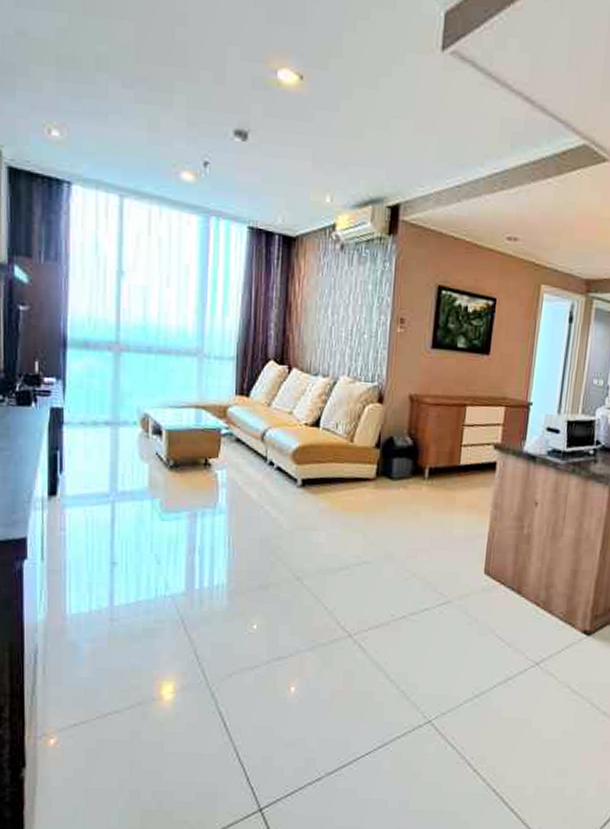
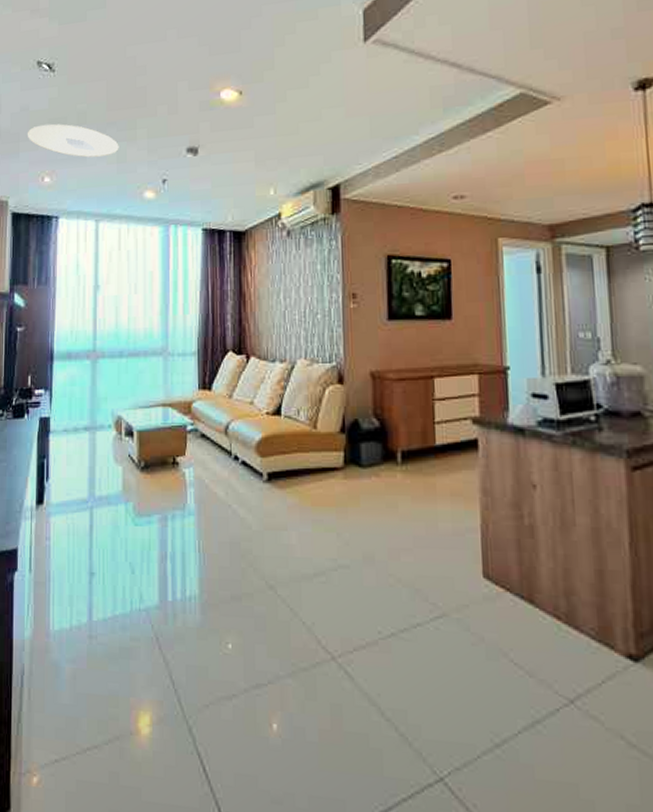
ceiling light: none [26,59,151,120] -> present [27,123,119,158]

